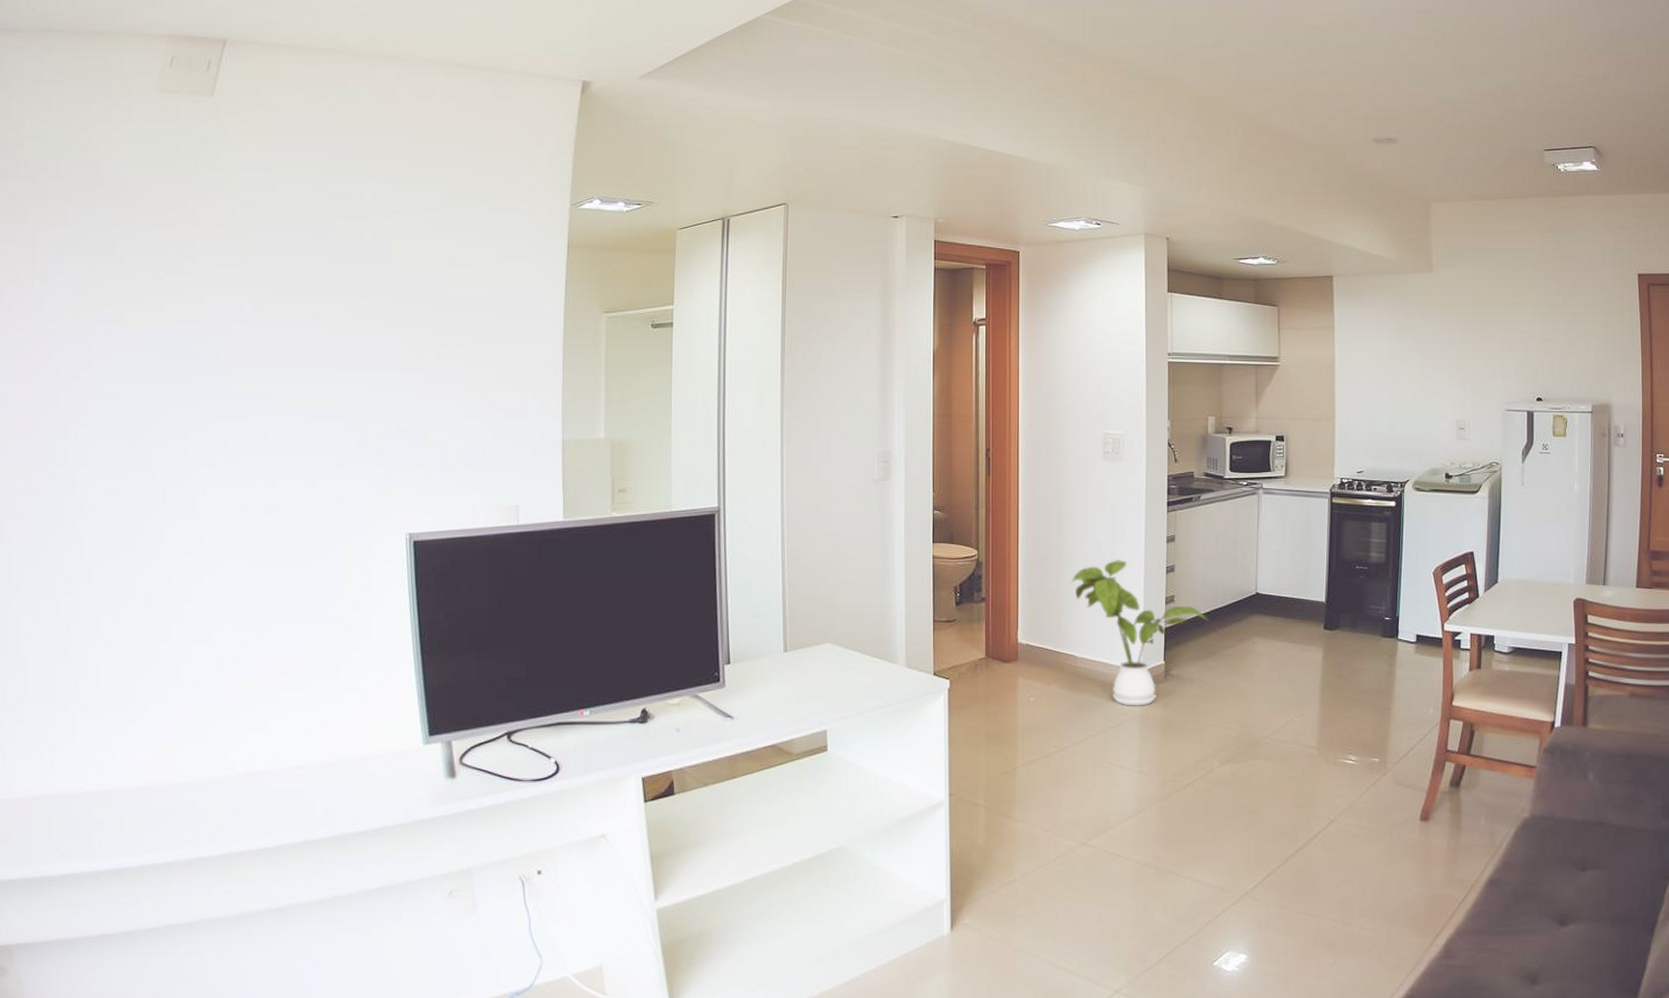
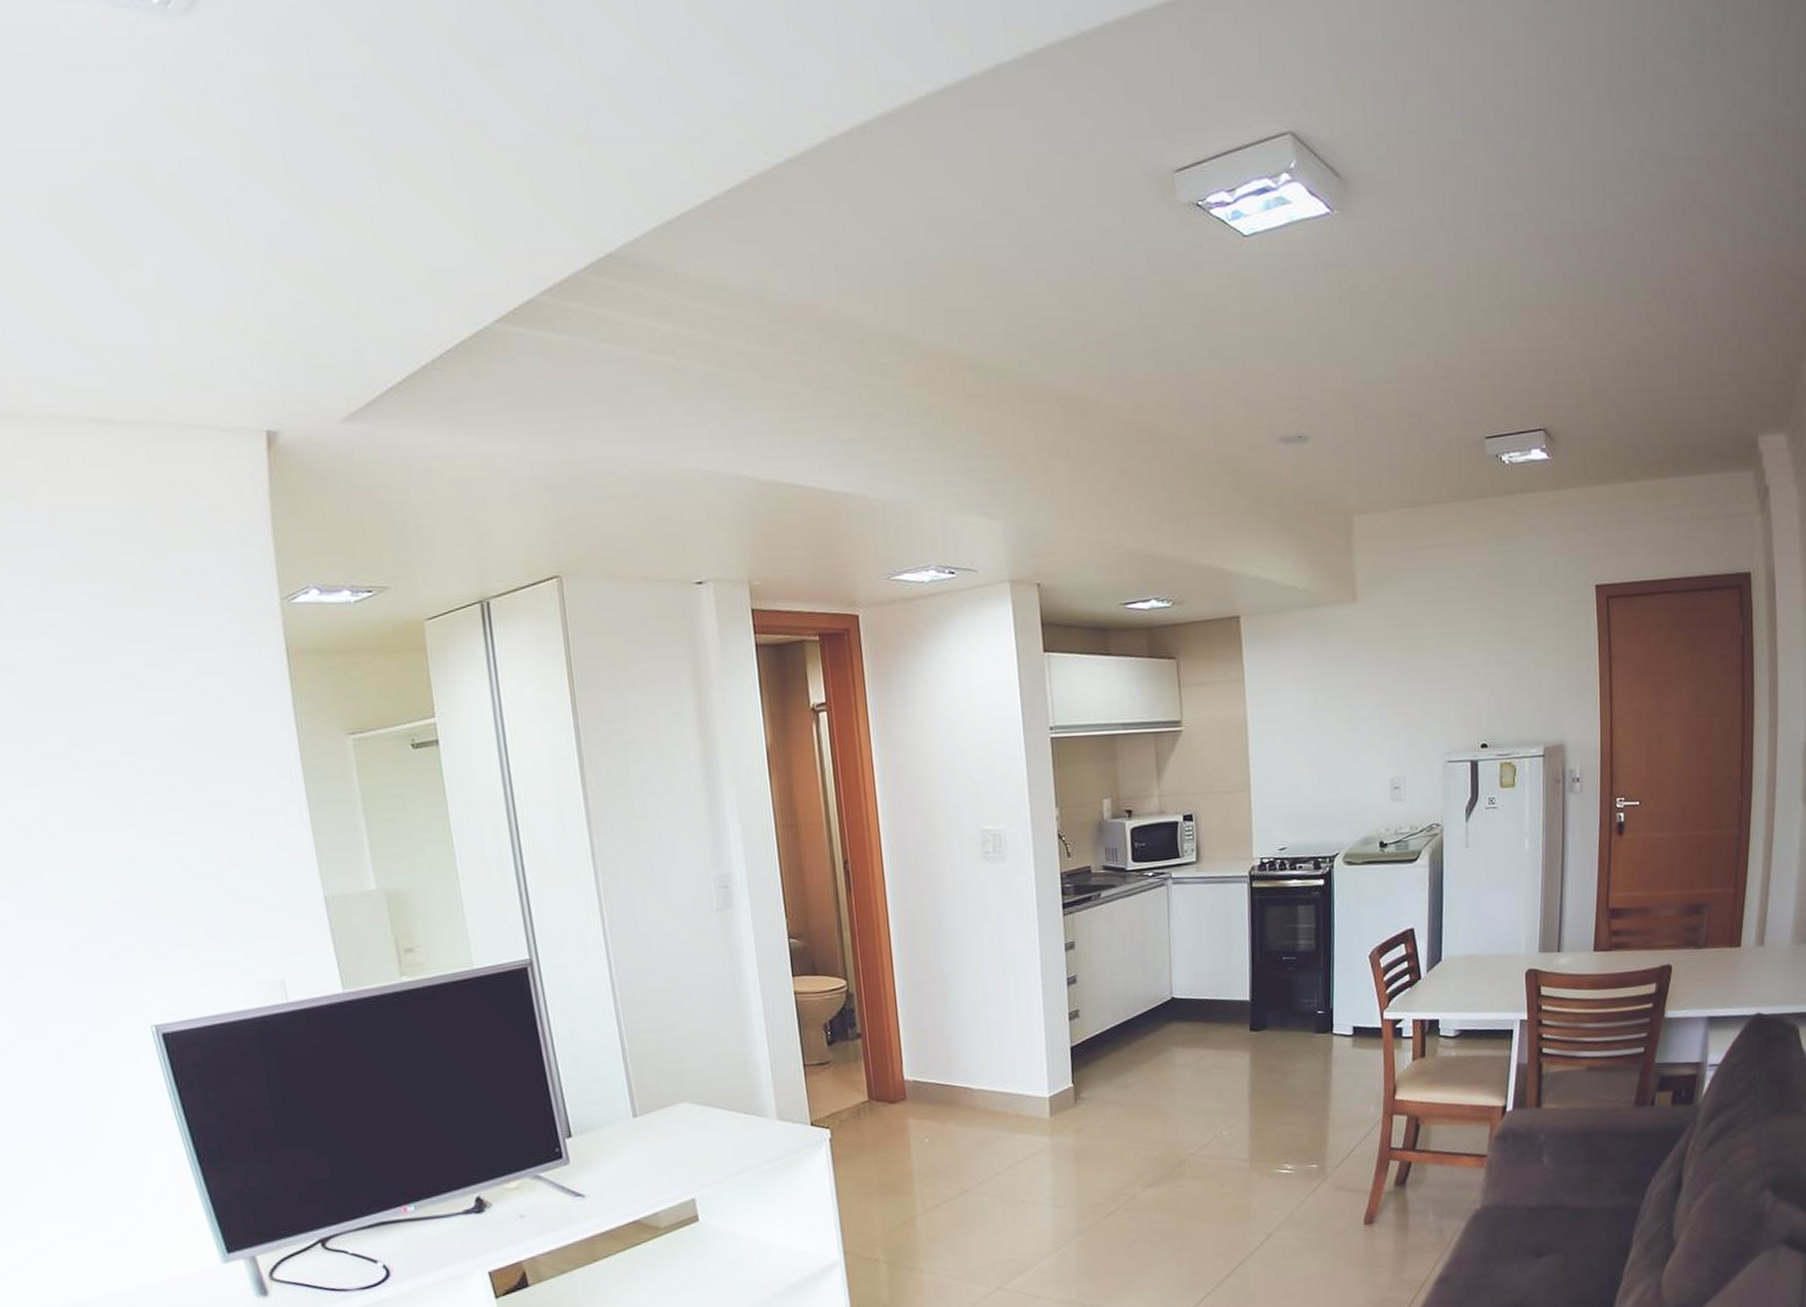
house plant: present [1071,560,1208,706] -> none [958,975,1119,1138]

